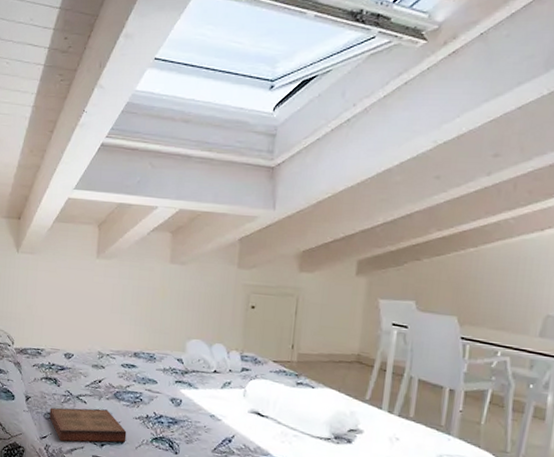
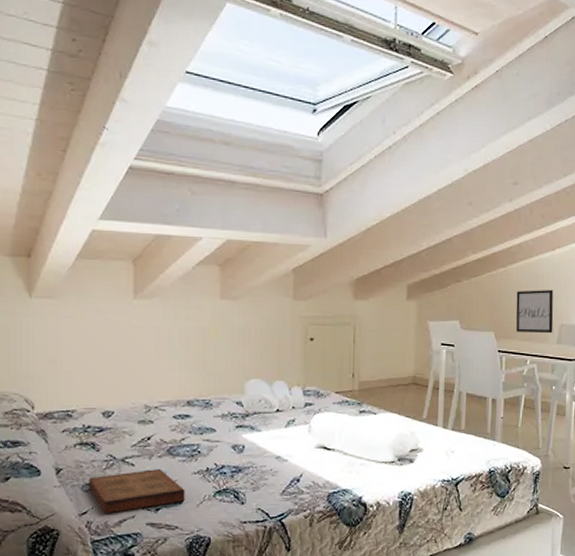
wall art: none [486,274,539,325] -> present [515,289,554,334]

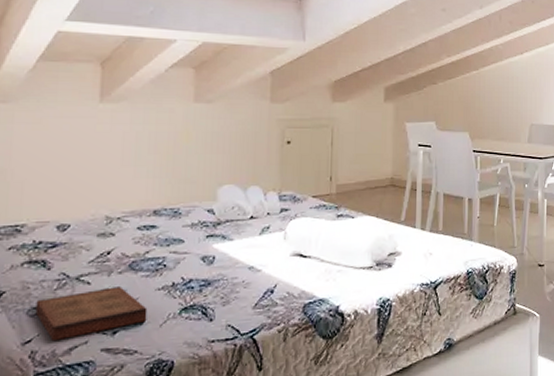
wall art: present [515,289,554,334] -> none [489,90,524,133]

